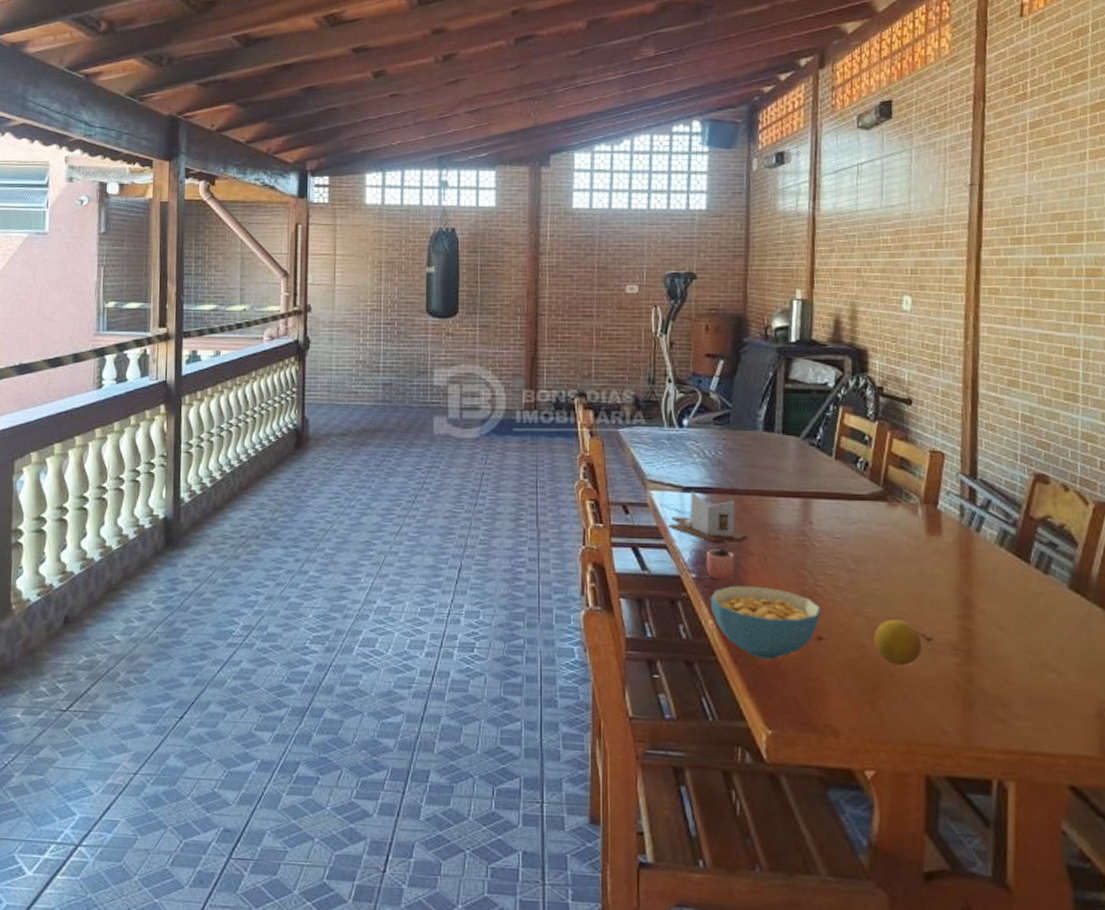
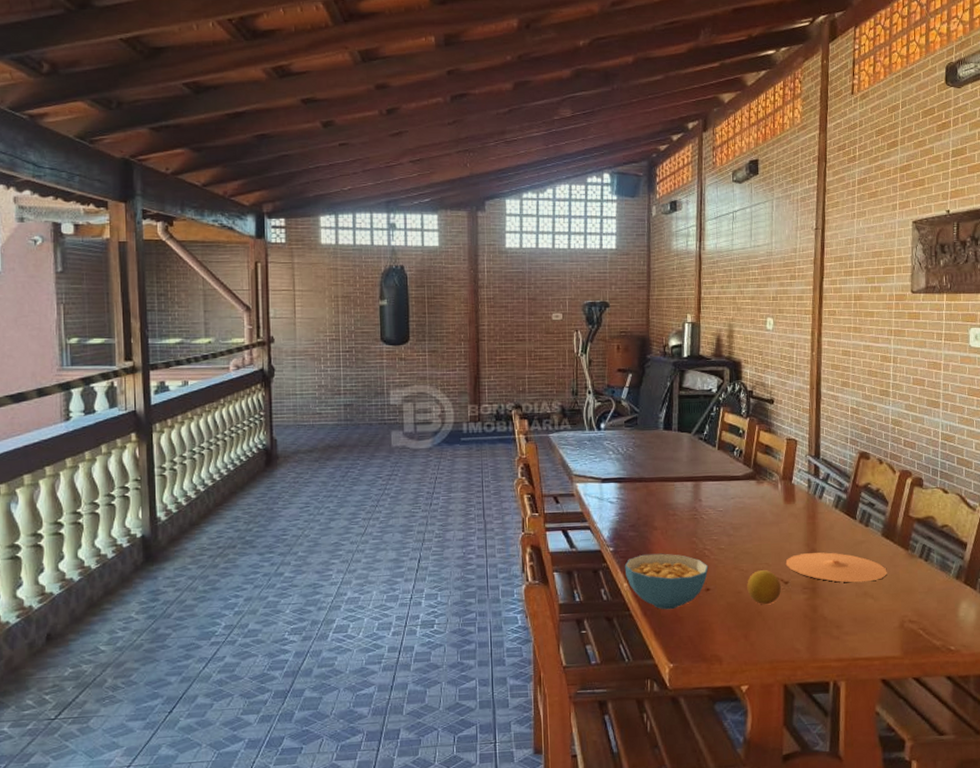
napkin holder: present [668,491,748,543] -> none [591,482,653,522]
cocoa: present [706,532,735,581] -> none [621,512,643,551]
plate: none [928,603,1077,649] -> present [785,552,887,583]

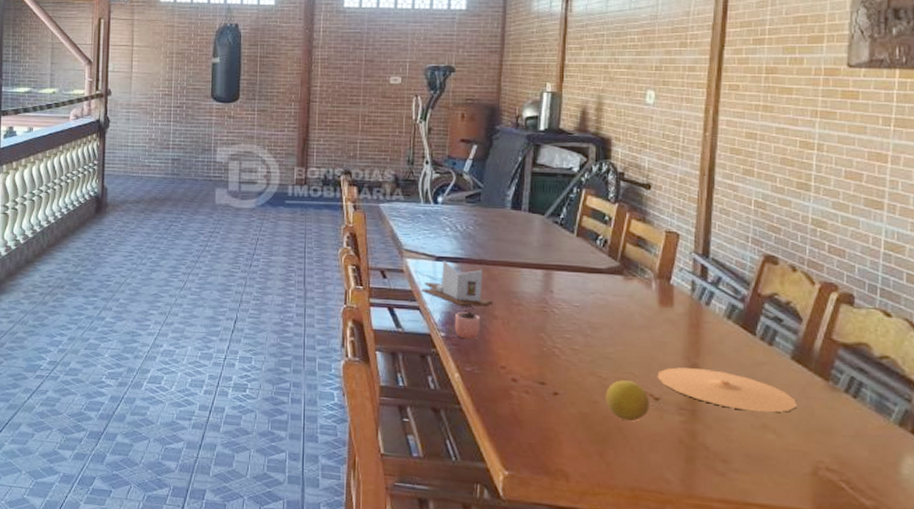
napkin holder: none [591,482,653,522] -> present [421,260,494,307]
cocoa: none [621,512,643,551] -> present [454,297,481,340]
cereal bowl: present [624,553,709,610] -> none [456,344,558,411]

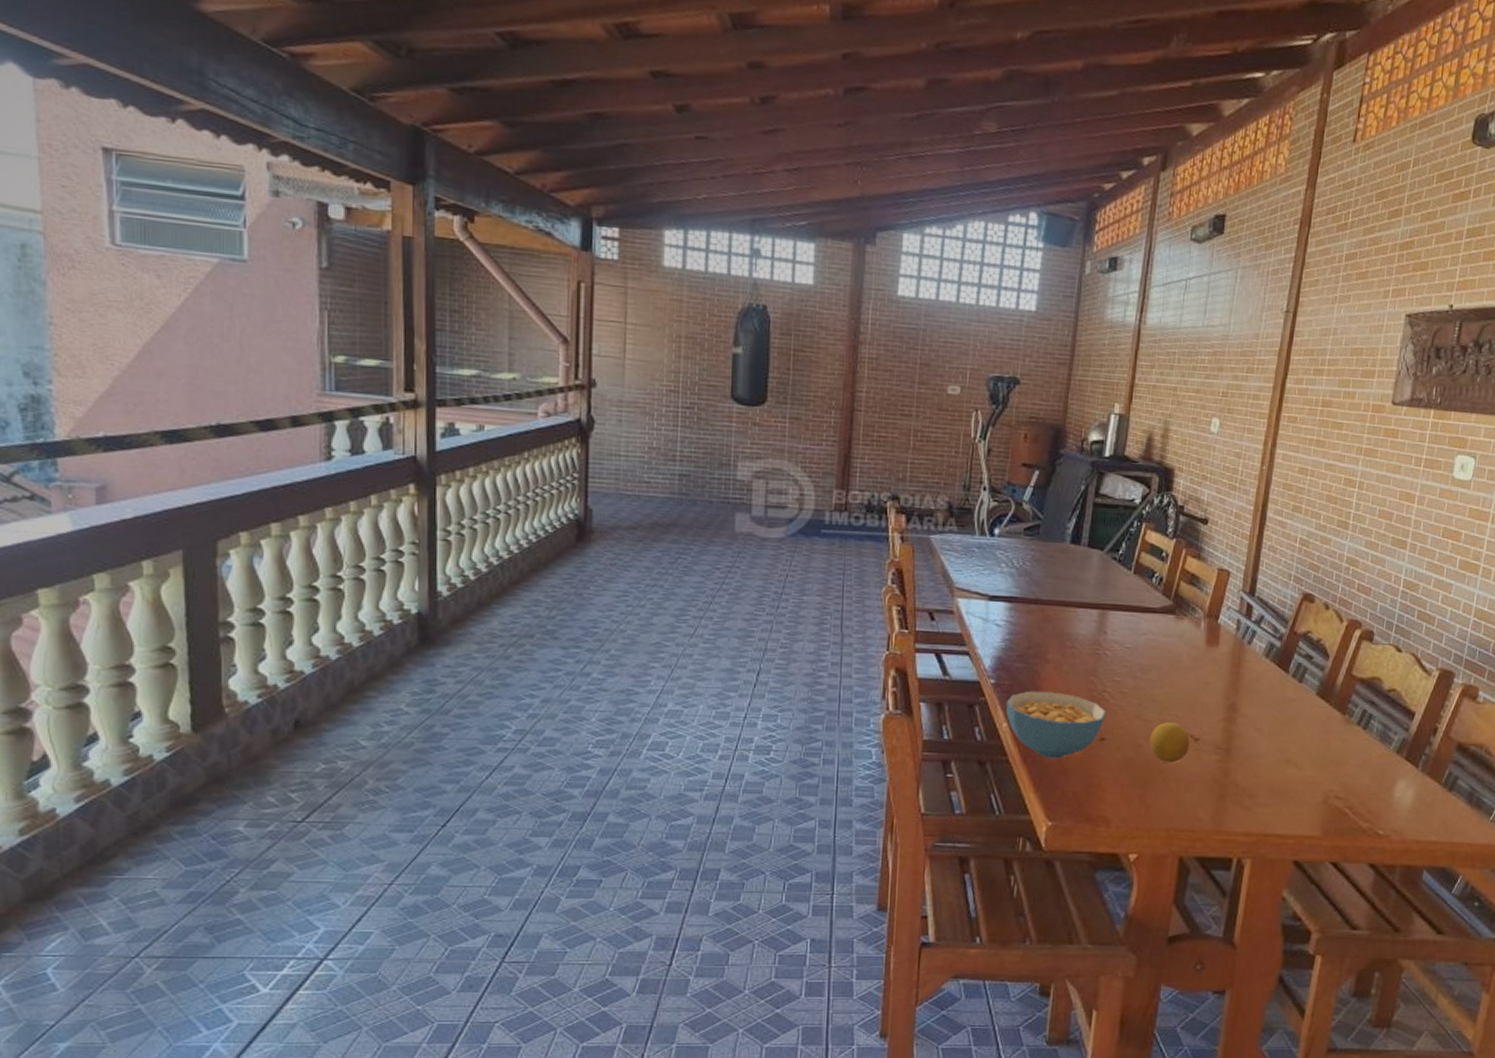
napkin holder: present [421,260,494,307] -> none [972,600,1047,651]
cocoa: present [454,297,481,340] -> none [1004,640,1033,686]
cereal bowl: none [456,344,558,411] -> present [1005,691,1107,759]
plate: present [657,367,797,413] -> none [1198,707,1317,748]

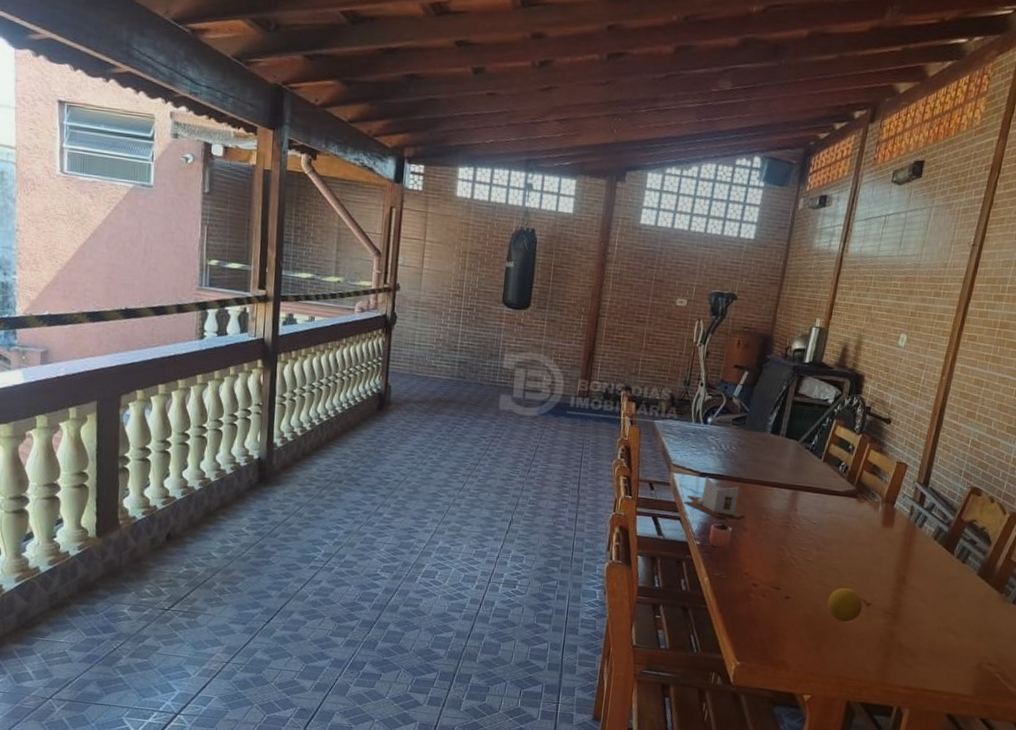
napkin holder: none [972,600,1047,651] -> present [684,476,745,520]
cocoa: none [1004,640,1033,686] -> present [708,511,734,549]
cereal bowl: present [1005,691,1107,759] -> none [708,553,793,611]

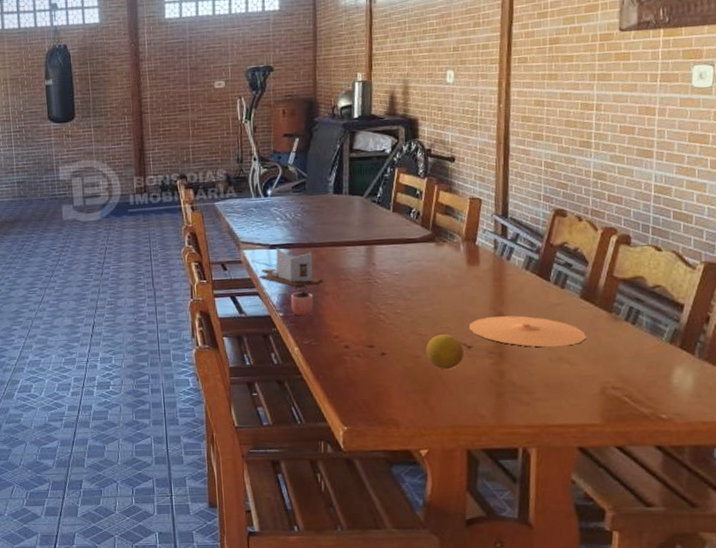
plate: none [871,578,976,618] -> present [468,316,586,348]

